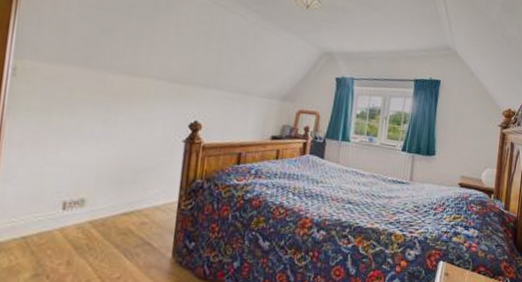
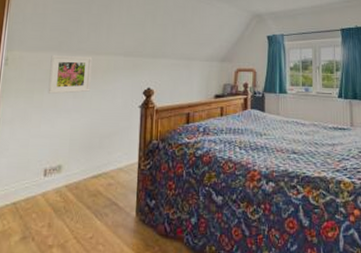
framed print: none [69,70,129,119] -> present [48,55,93,94]

